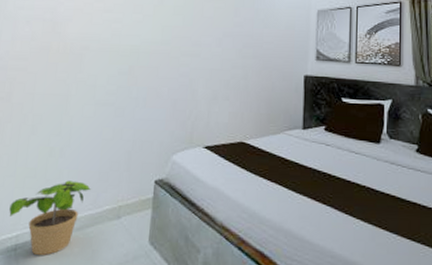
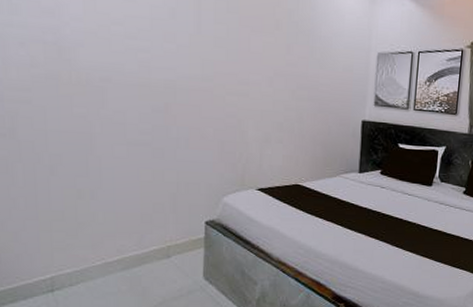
potted plant: present [9,180,91,256] -> none [37,223,133,295]

